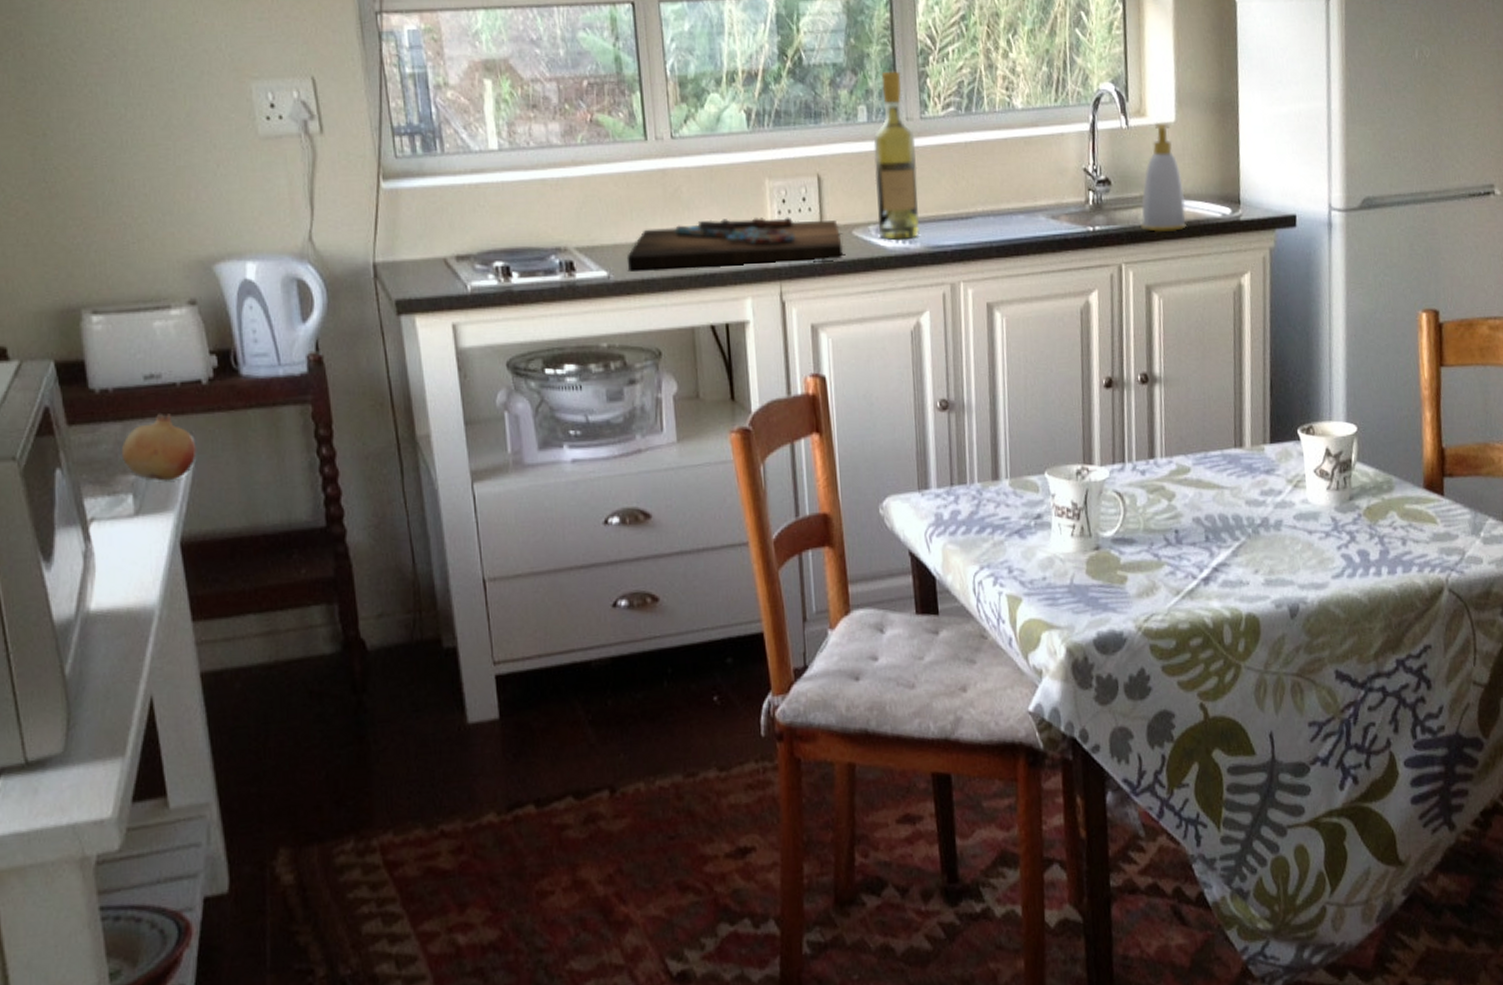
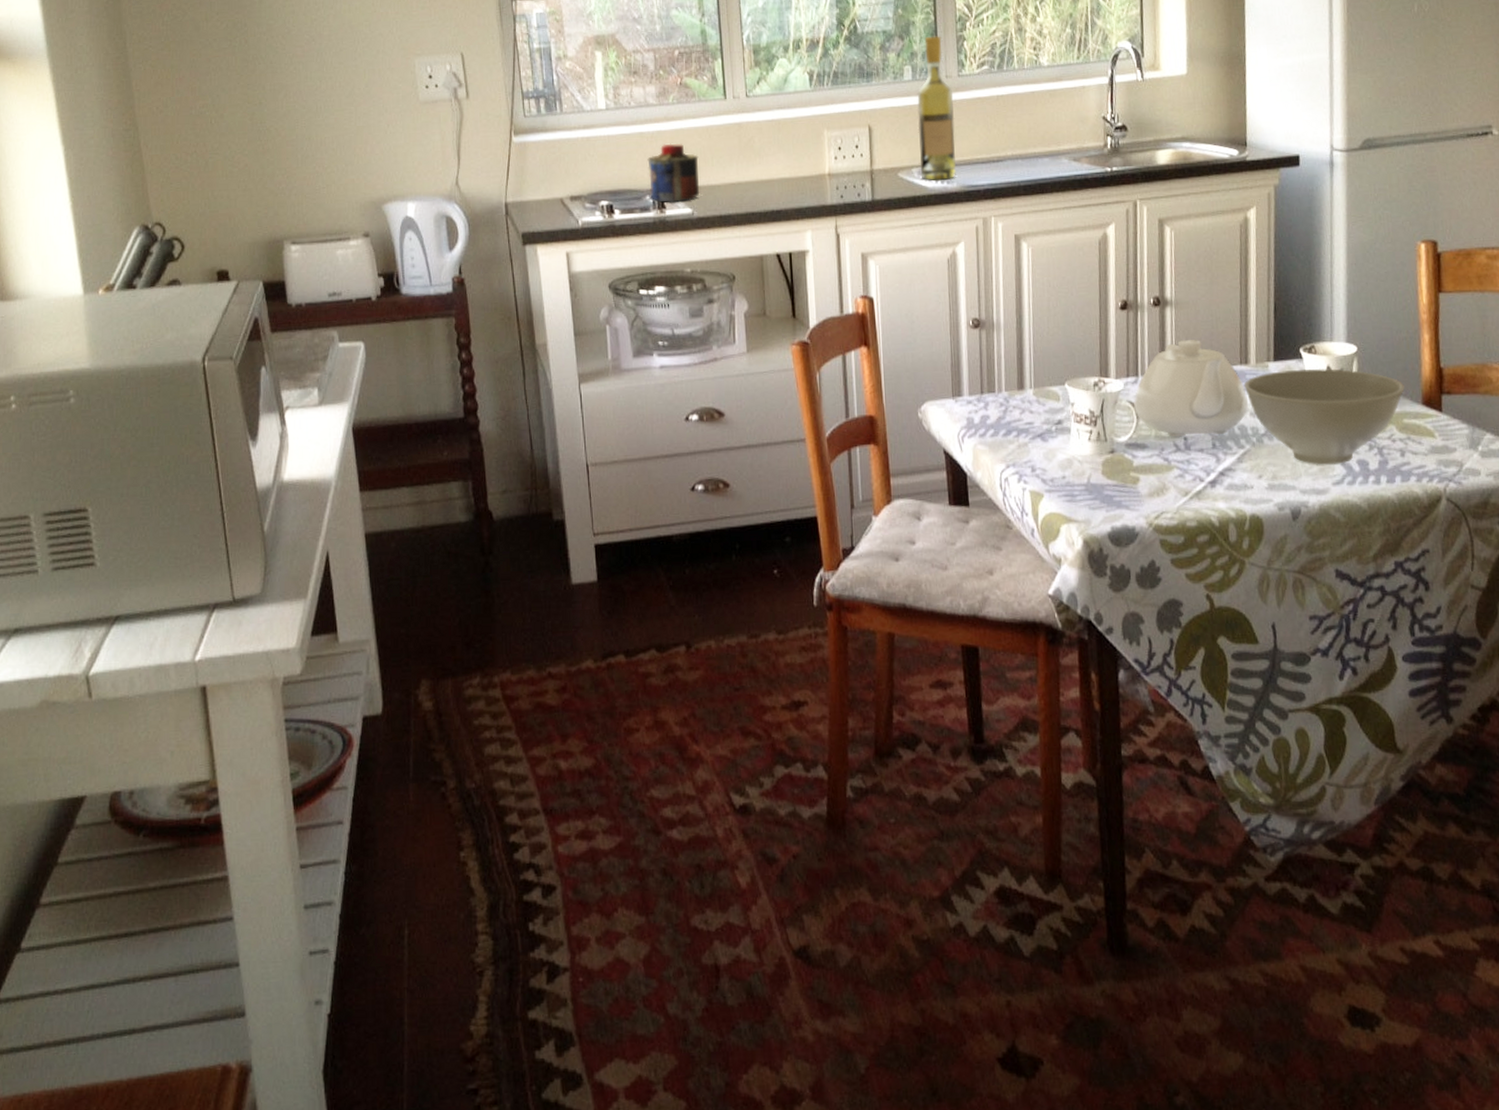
fruit: present [121,412,197,481] -> none [310,323,367,378]
canister: none [551,192,617,264] -> present [647,143,700,203]
cutting board: present [626,217,843,271] -> none [708,161,890,209]
teapot: none [1120,420,1244,530] -> present [1134,339,1248,437]
soap bottle: present [1141,121,1188,233] -> none [1154,74,1198,173]
bowl: none [1238,450,1406,557] -> present [1243,368,1405,465]

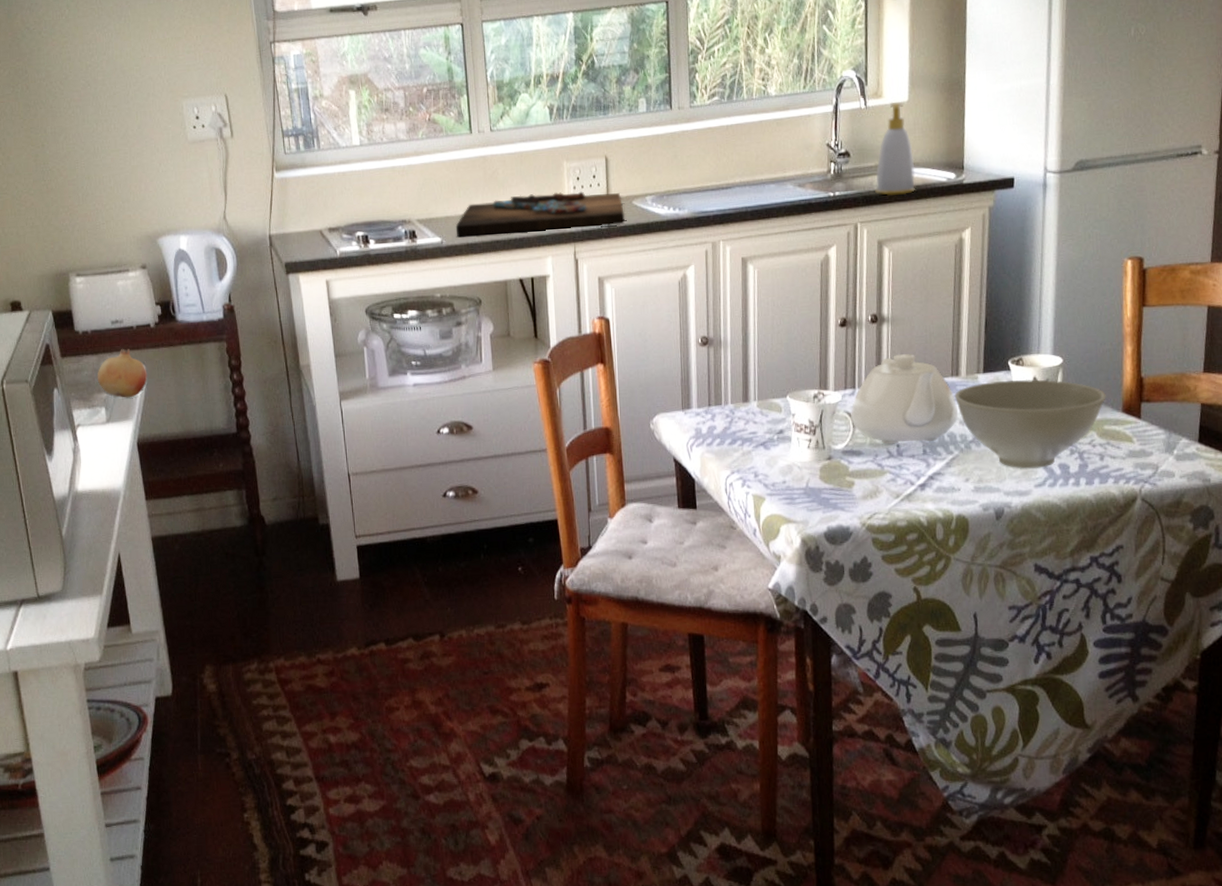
fruit: none [310,323,367,378] -> present [97,348,148,398]
canister: present [647,143,700,203] -> none [399,176,448,233]
cutting board: none [708,161,890,209] -> present [455,191,625,238]
bottle: present [917,36,957,180] -> none [651,68,688,207]
soap bottle: none [1154,74,1198,173] -> present [875,101,916,197]

